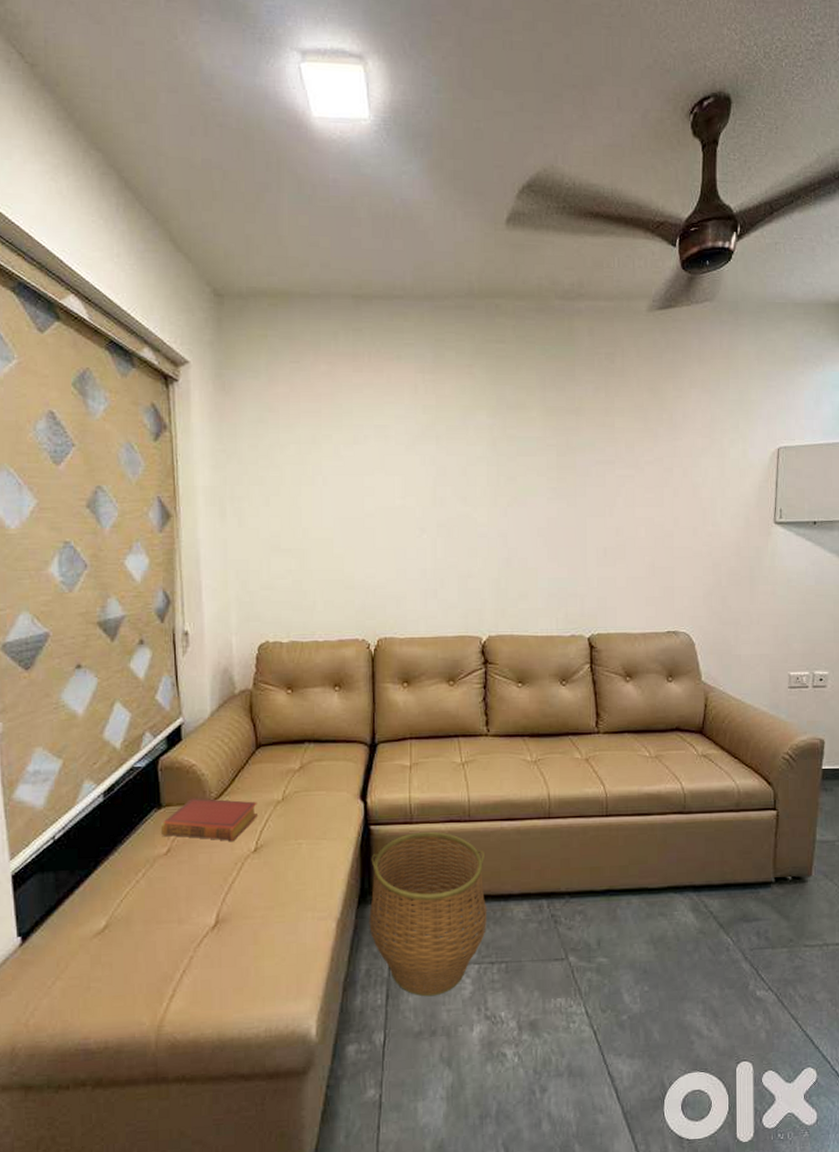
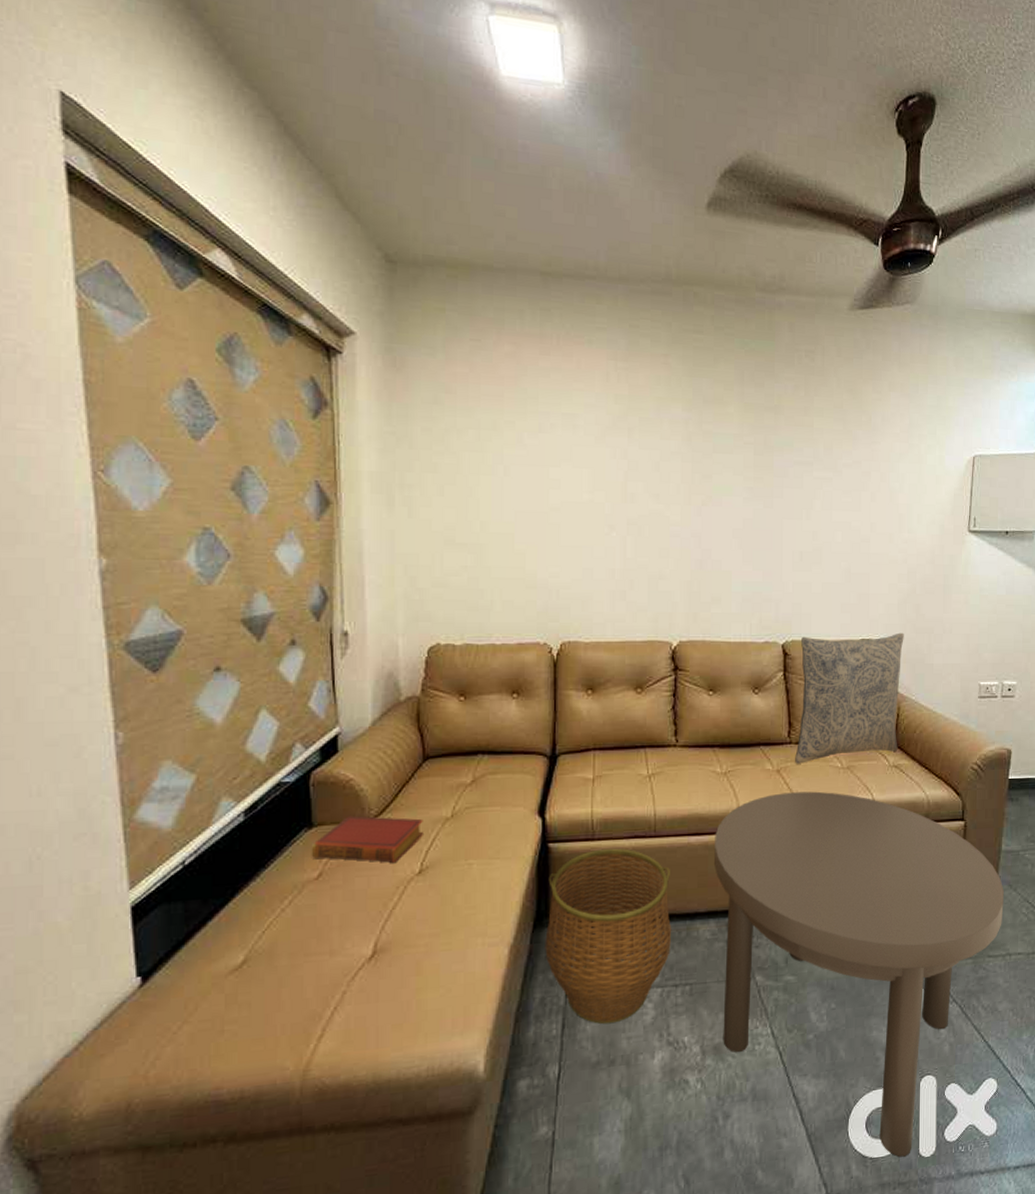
side table: none [525,779,820,1141] -> present [713,791,1004,1157]
pillow: none [603,624,710,753] -> present [795,632,904,764]

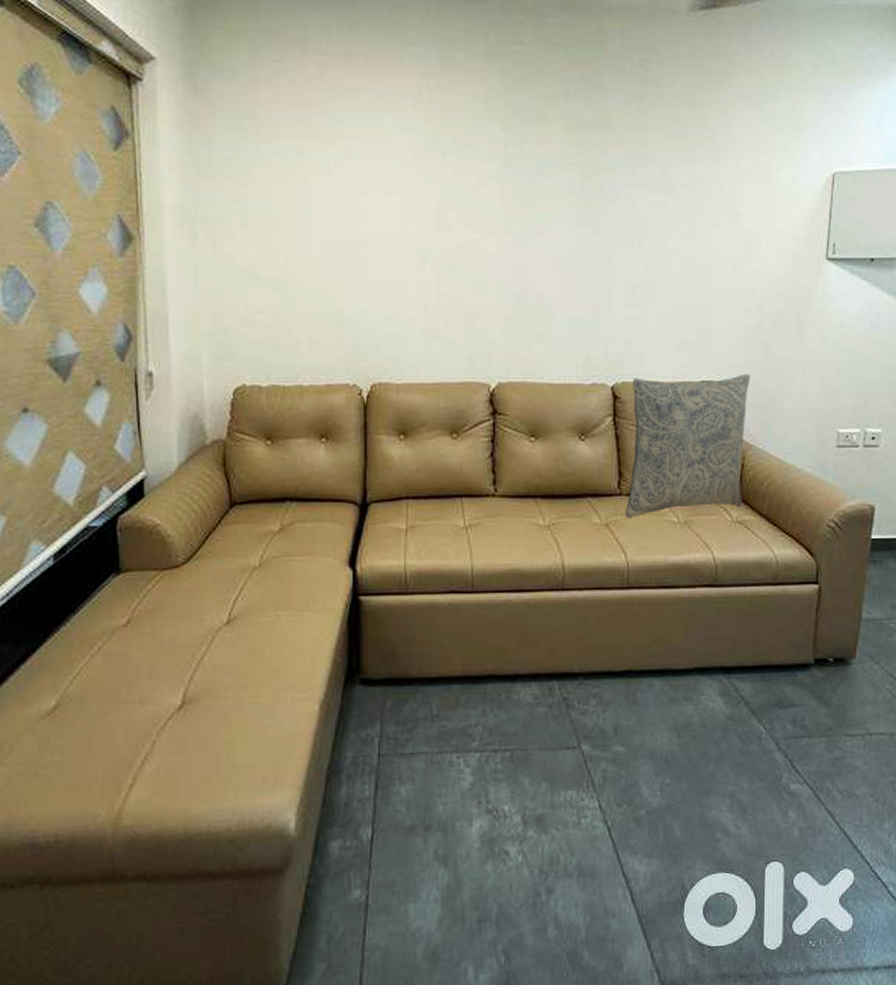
book: present [311,815,425,864] -> none [119,562,232,613]
basket: present [545,848,672,1025] -> none [357,603,491,788]
side table: present [713,791,1004,1157] -> none [535,548,864,948]

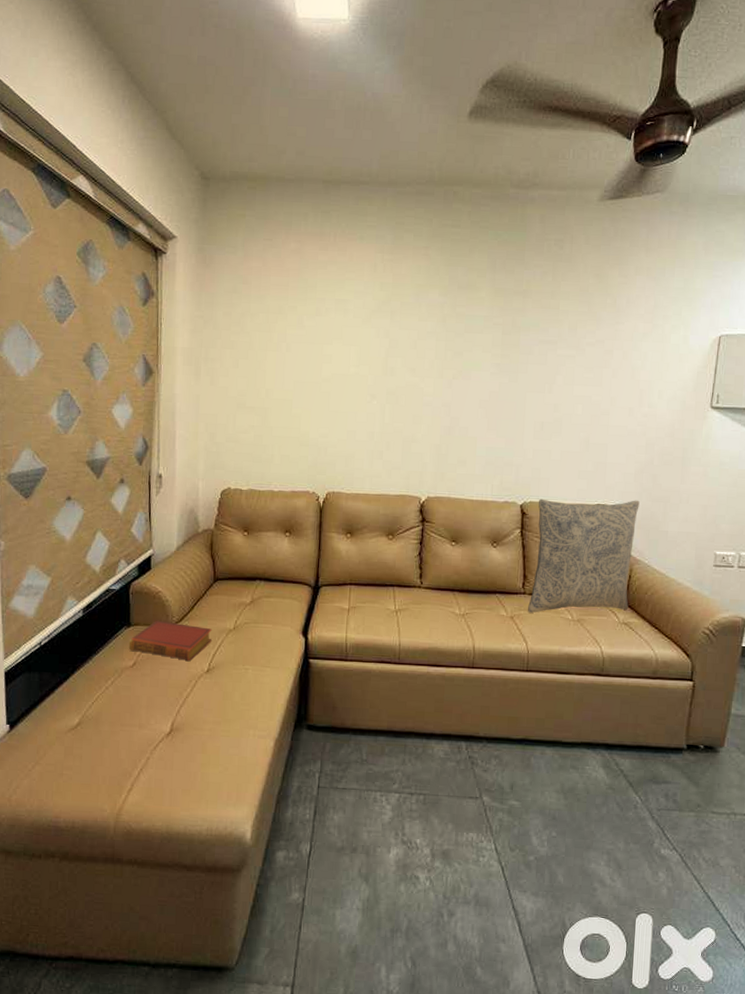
book: none [119,562,232,613] -> present [128,620,213,662]

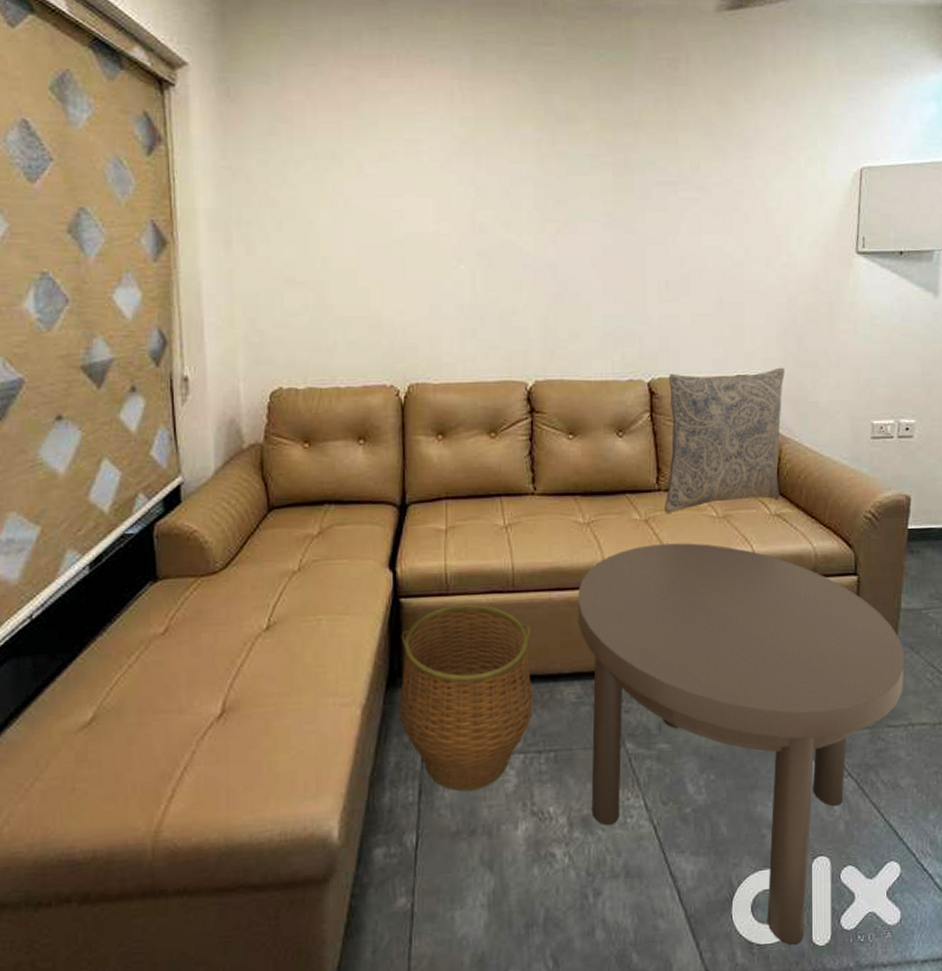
book: present [128,620,213,662] -> none [156,568,271,619]
basket: none [303,668,411,817] -> present [399,603,534,792]
side table: none [449,637,732,984] -> present [577,543,904,945]

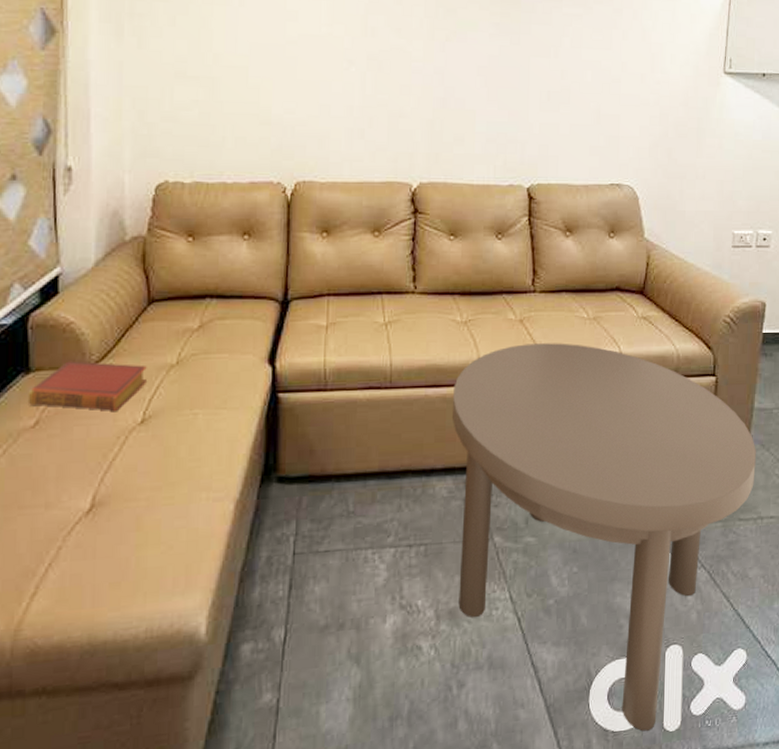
book: none [156,568,271,619] -> present [27,361,148,413]
basket: present [399,603,534,792] -> none [272,399,407,586]
pillow: present [665,367,785,513] -> none [539,177,655,314]

